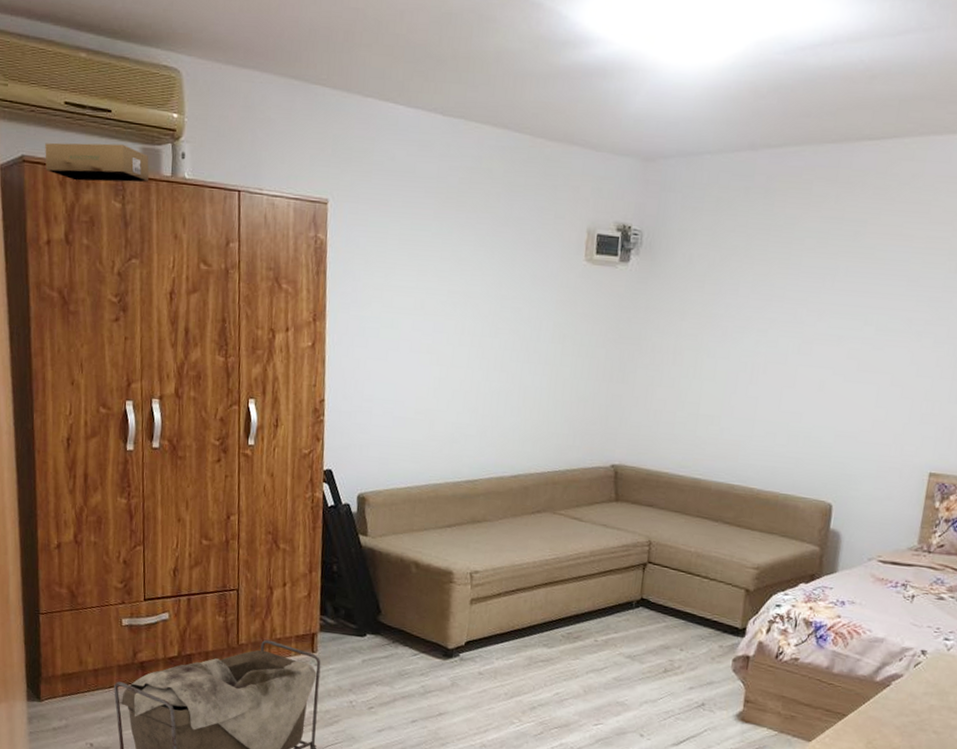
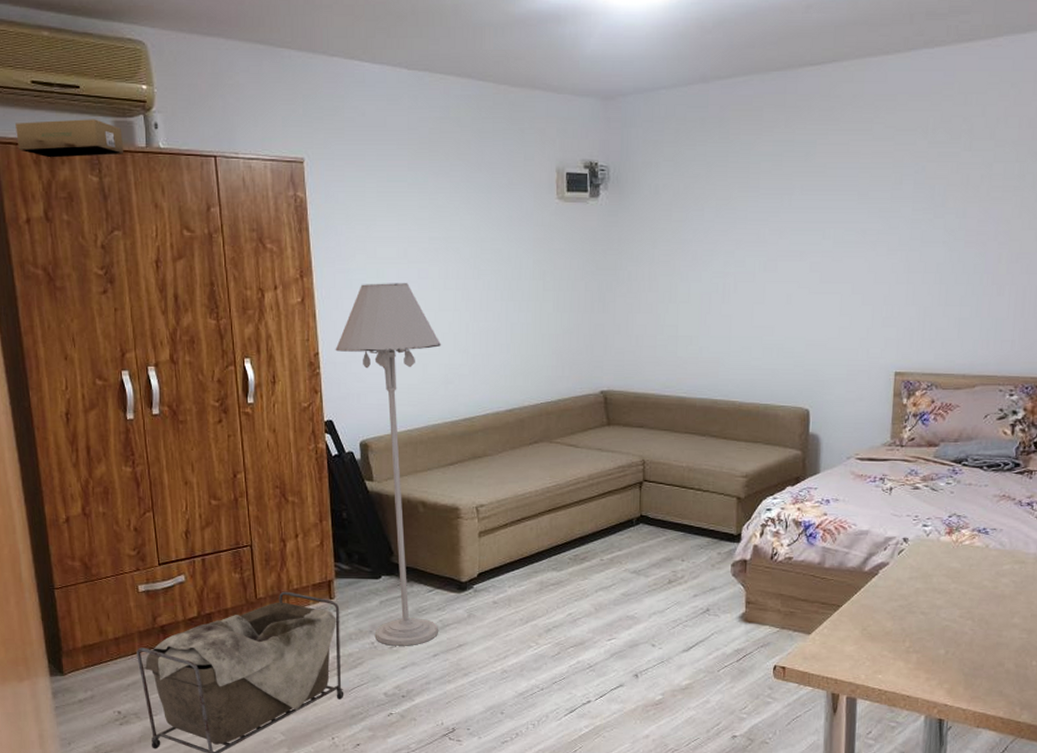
floor lamp: none [341,333,451,709] -> present [335,283,442,646]

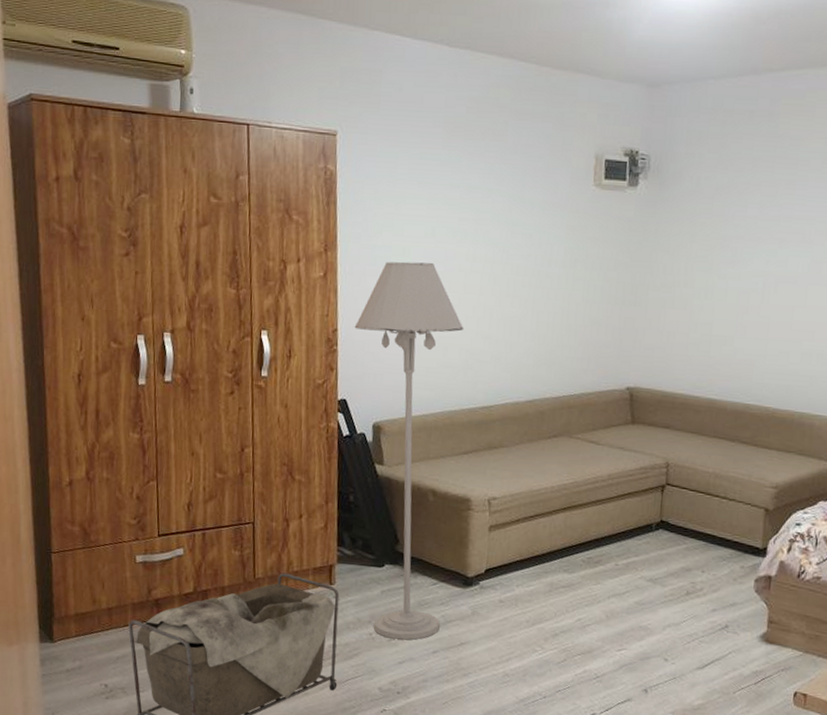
box: present [15,119,124,158] -> none [53,80,158,118]

